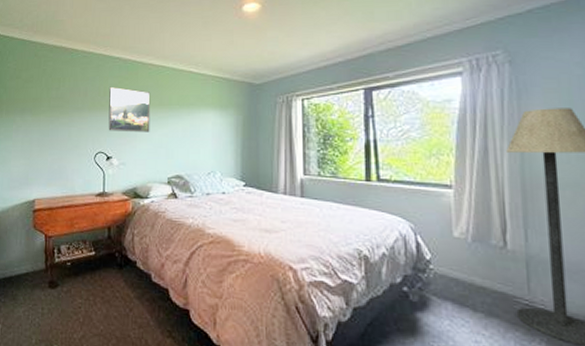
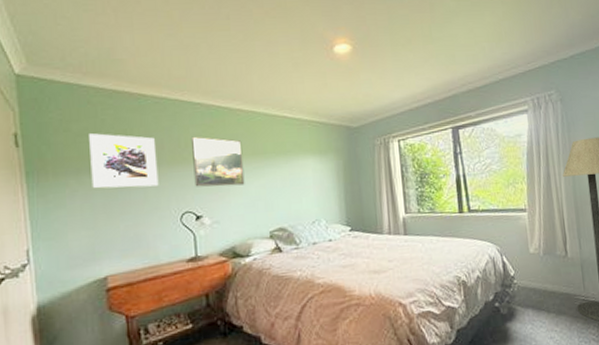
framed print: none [31,81,81,127] -> present [89,133,159,189]

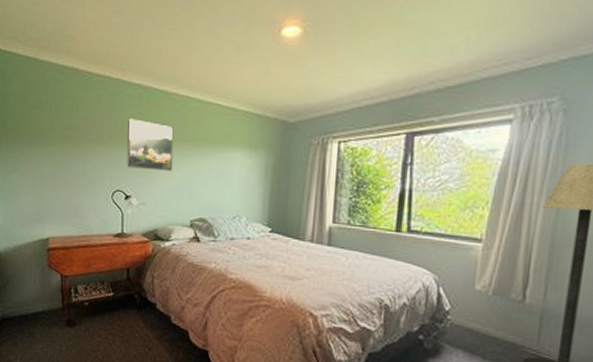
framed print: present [89,133,159,189] -> none [41,107,97,162]

